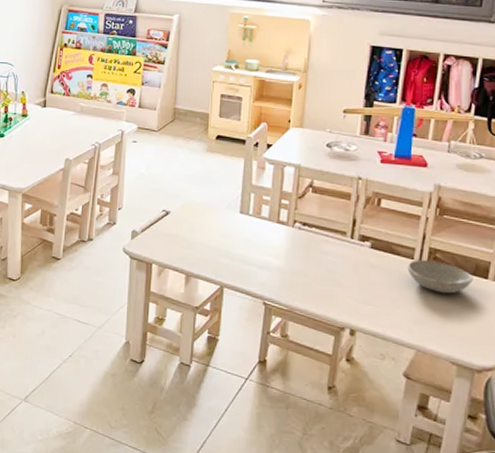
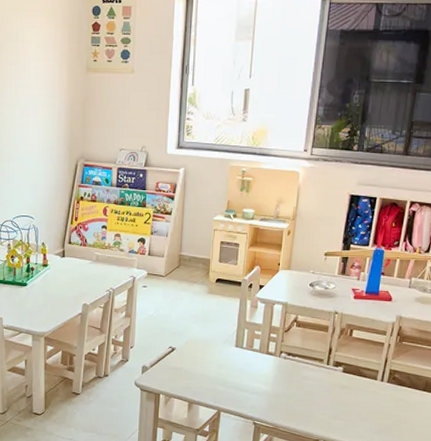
bowl: present [407,260,473,294] -> none [371,380,423,407]

